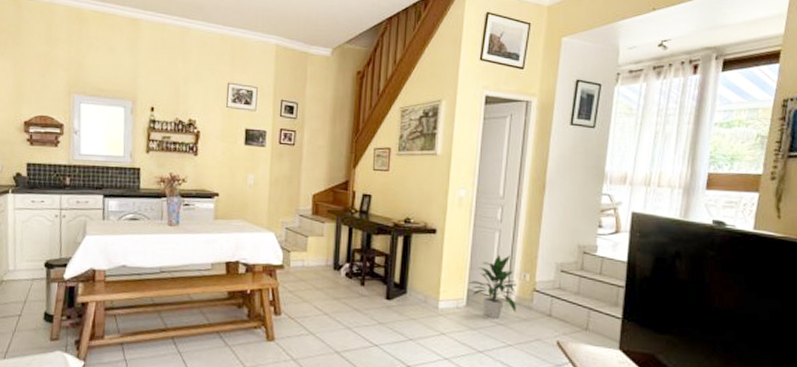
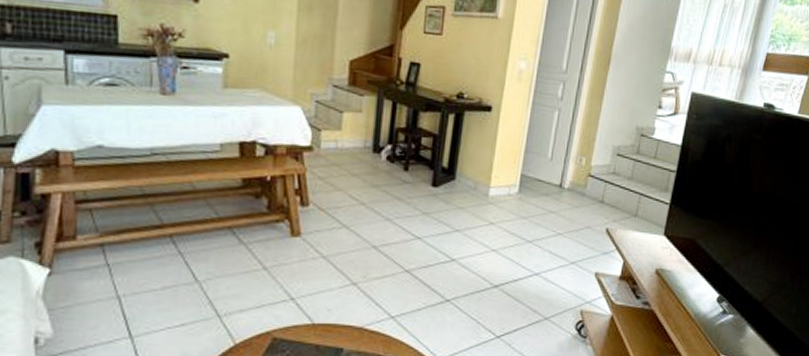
indoor plant: present [469,254,517,319] -> none [522,136,572,207]

